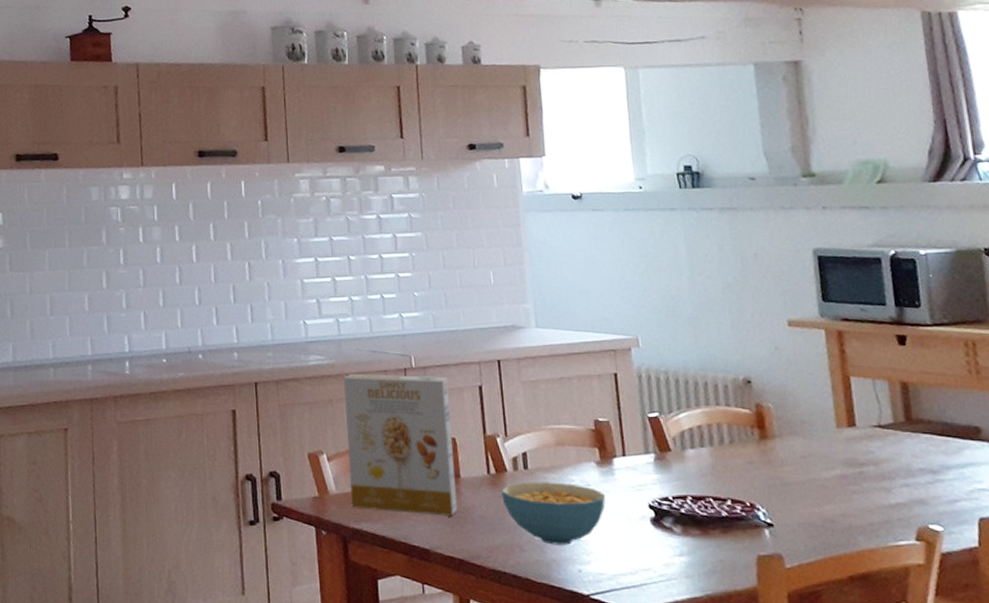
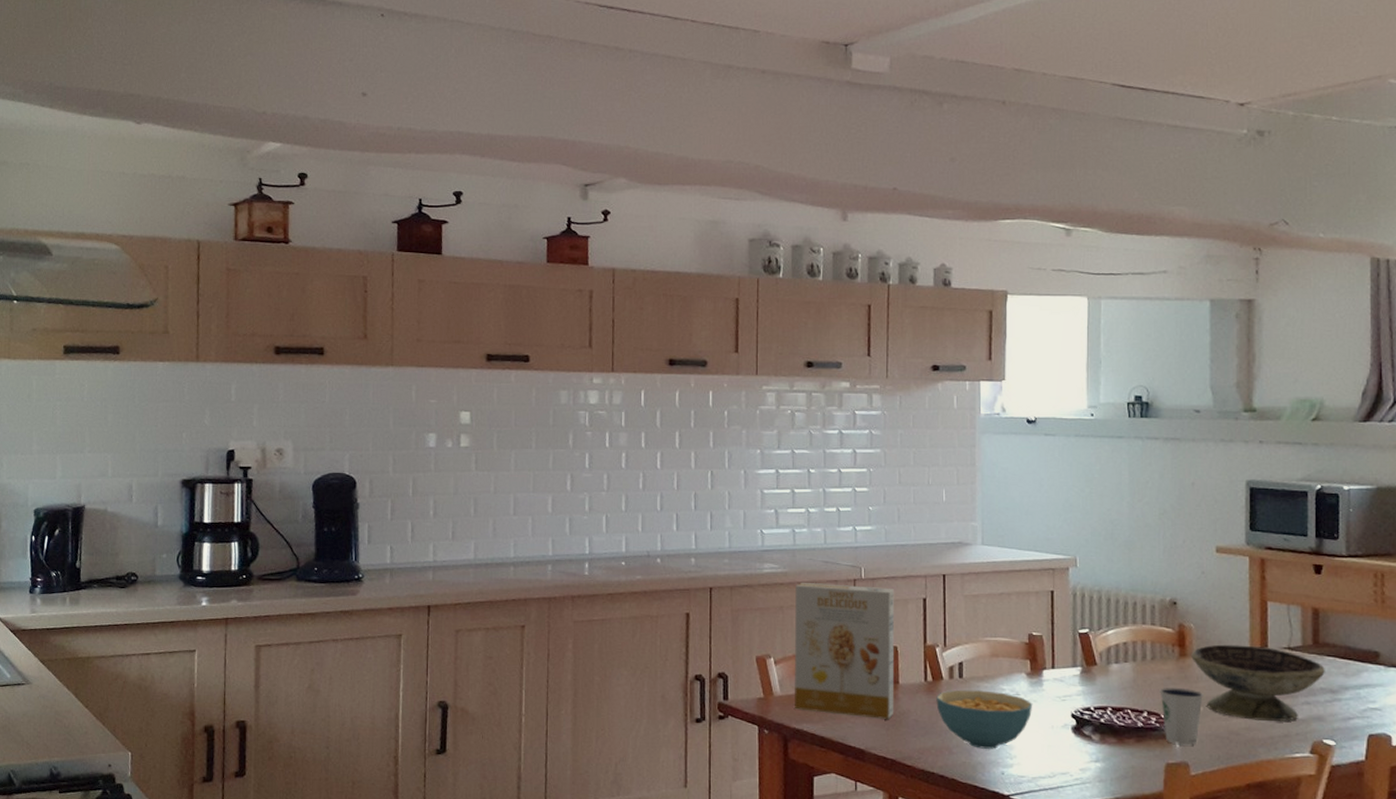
dixie cup: none [742,472,791,535] -> present [1160,687,1203,745]
decorative bowl: none [772,424,923,506] -> present [1191,644,1325,721]

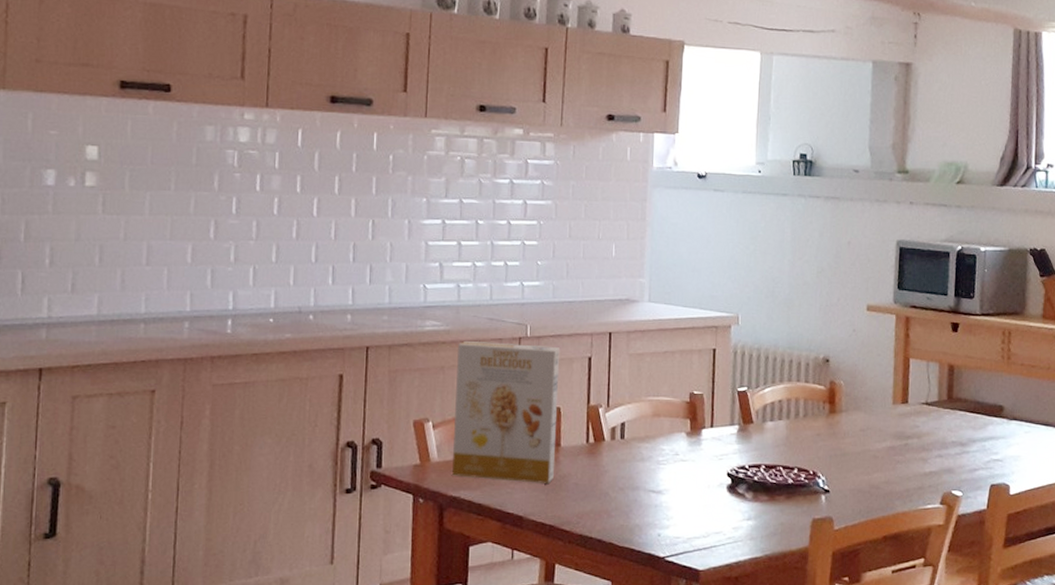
cereal bowl: present [936,689,1033,749] -> none [597,451,691,511]
dixie cup: present [1160,687,1203,745] -> none [810,443,849,501]
decorative bowl: present [1191,644,1325,721] -> none [840,401,957,474]

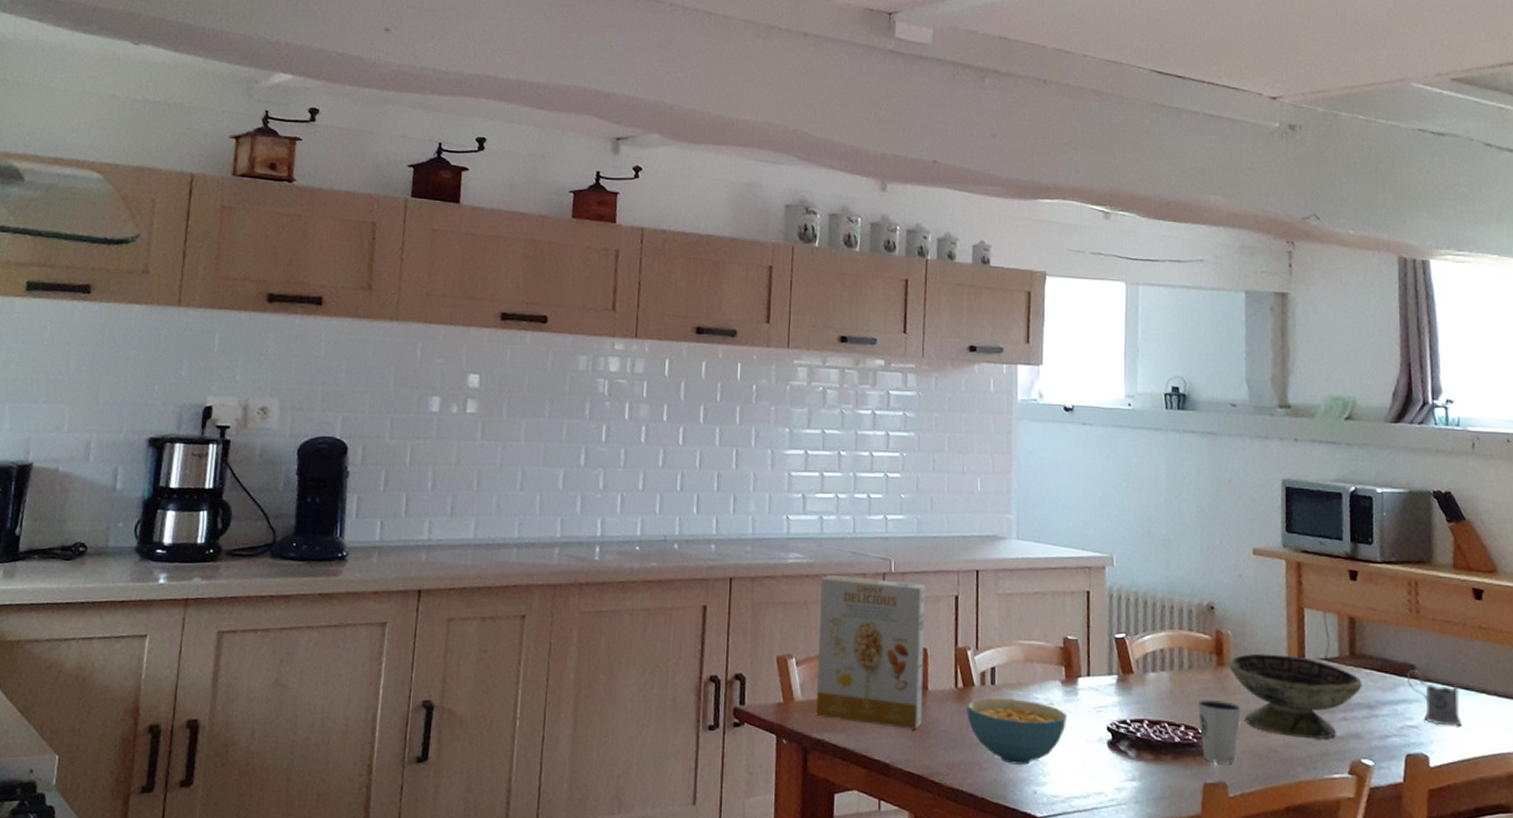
cereal bowl: none [597,451,691,511] -> present [967,697,1068,765]
dixie cup: none [810,443,849,501] -> present [1197,699,1241,764]
decorative bowl: none [840,401,957,474] -> present [1229,653,1362,739]
tea glass holder: none [995,410,1040,458] -> present [1406,670,1462,726]

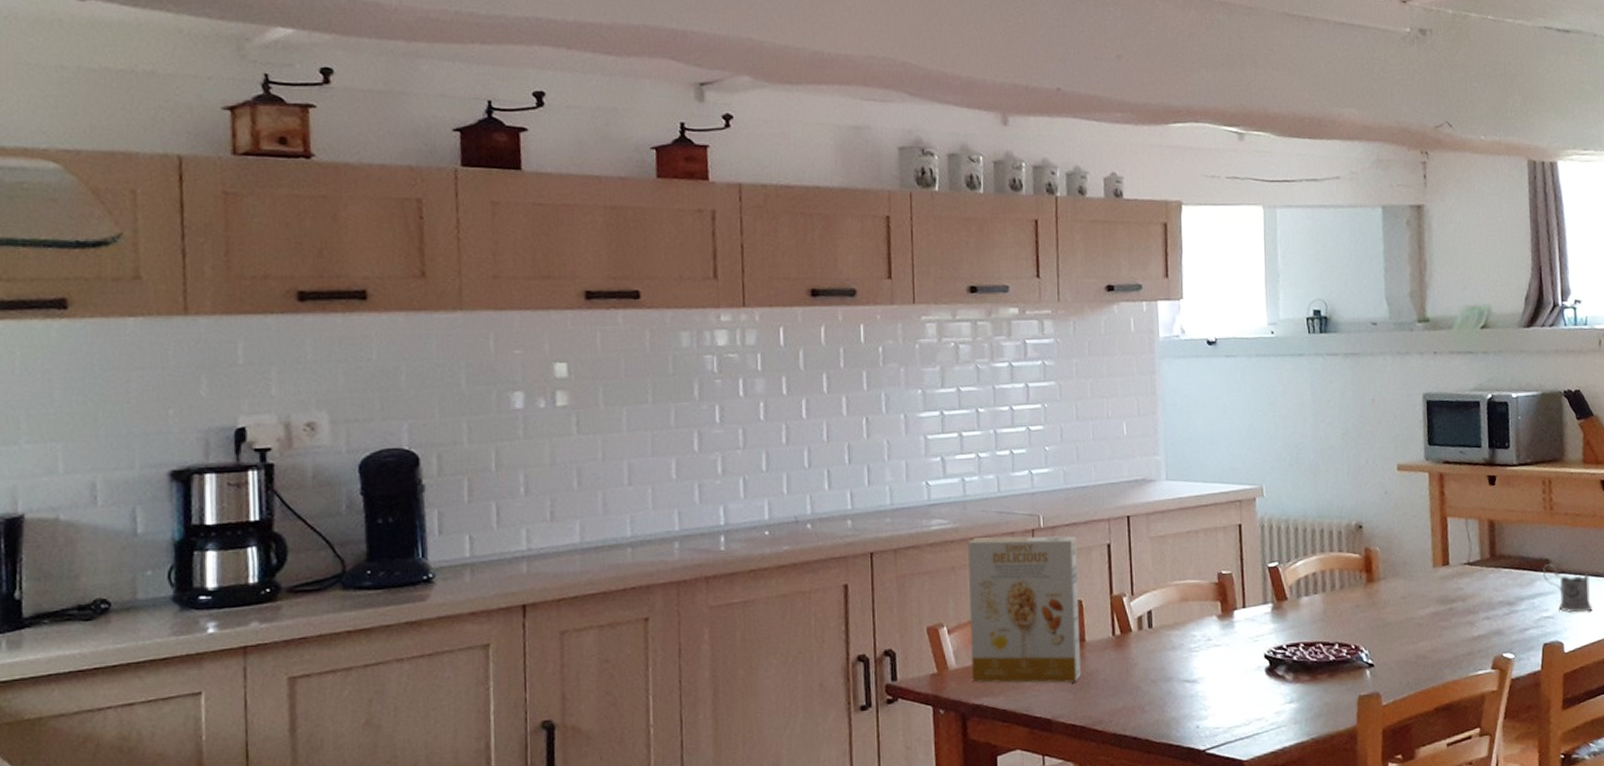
cereal bowl: present [967,697,1068,765] -> none [1125,639,1226,703]
dixie cup: present [1197,699,1241,764] -> none [1349,615,1391,675]
decorative bowl: present [1229,653,1362,739] -> none [1378,564,1502,641]

